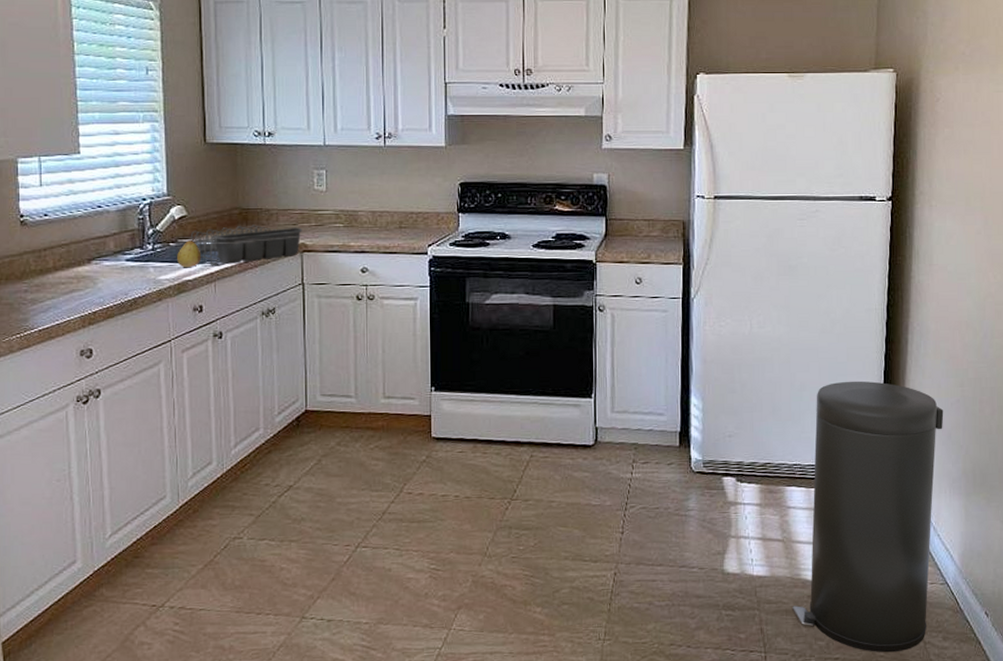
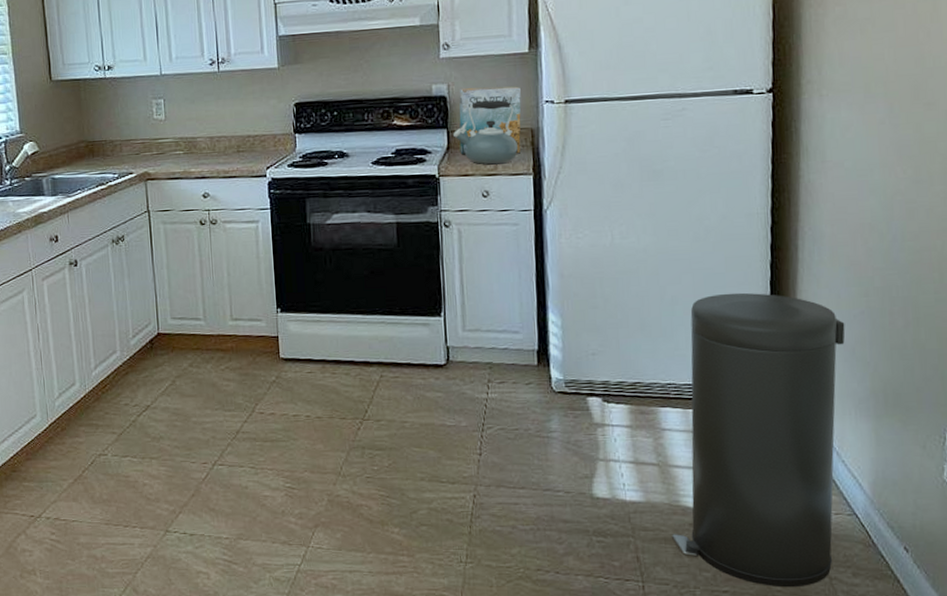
dish rack: present [177,225,302,266] -> none [32,156,145,198]
fruit: present [177,237,202,268] -> none [32,171,55,201]
kettle: none [611,192,671,253] -> present [453,100,519,165]
cereal box: none [616,178,675,244] -> present [459,86,522,155]

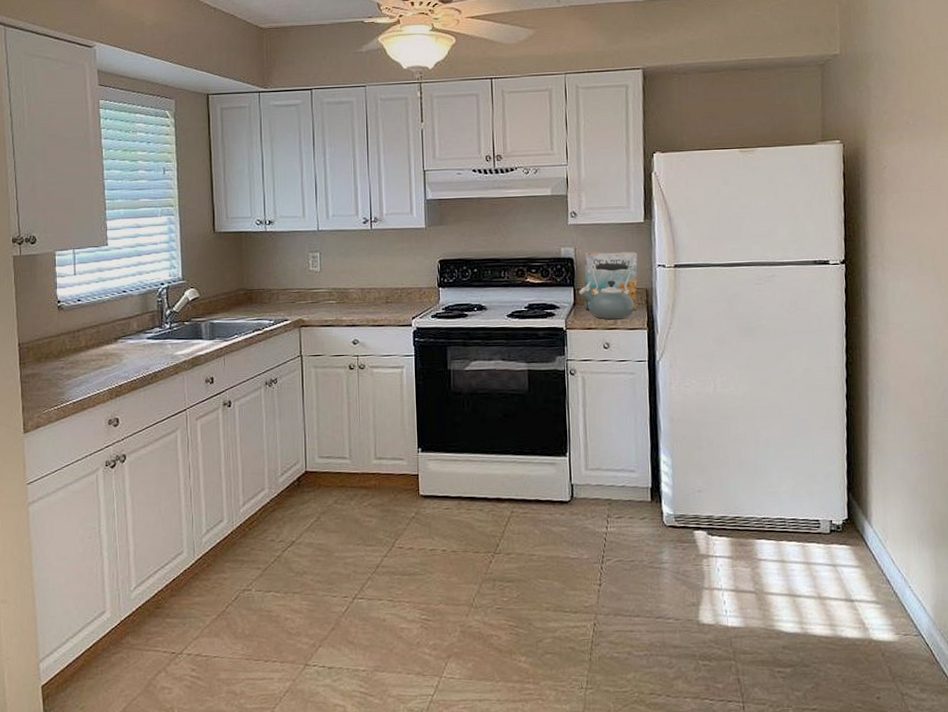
pedal bin: present [671,292,845,588] -> none [767,436,908,704]

